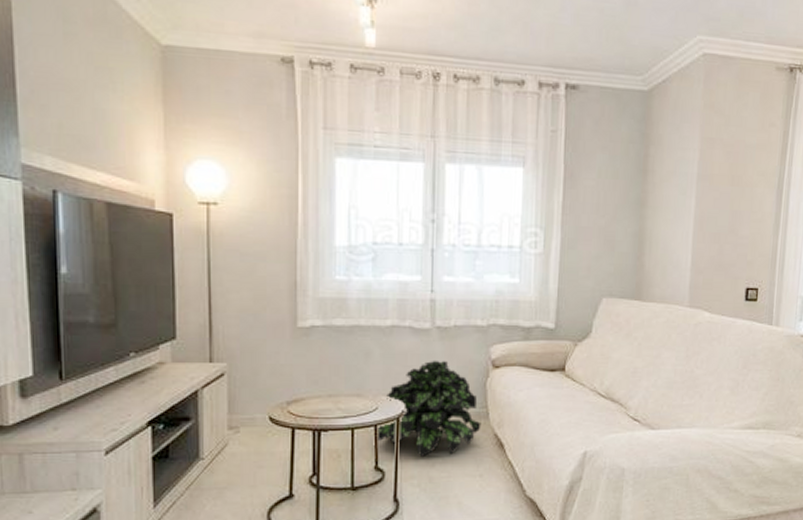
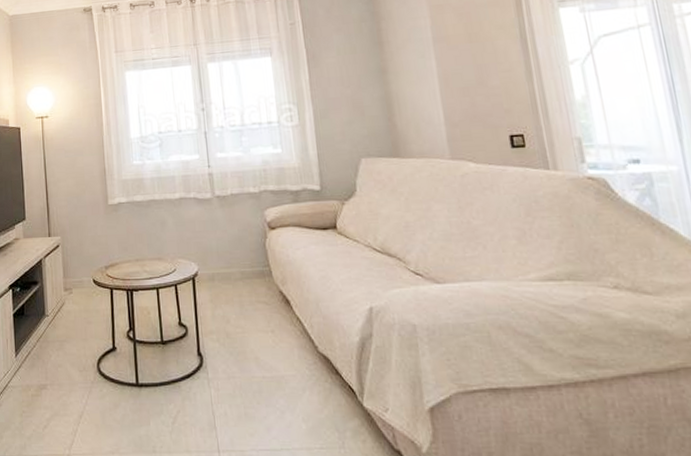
potted plant: present [375,360,482,456] -> none [175,225,267,313]

